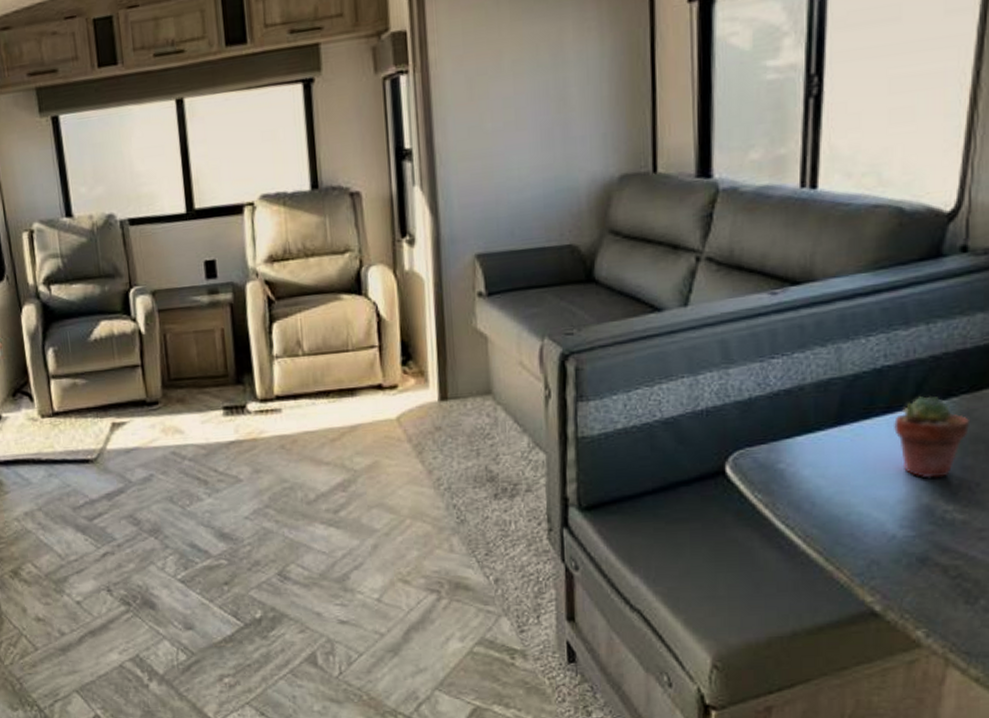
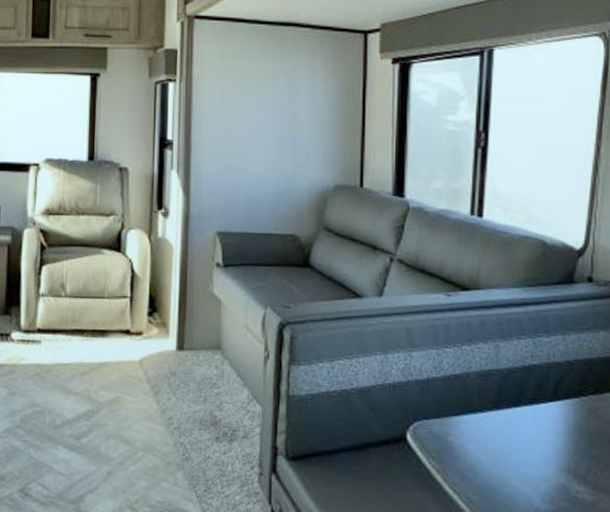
potted succulent: present [894,395,969,479] -> none [539,393,595,462]

